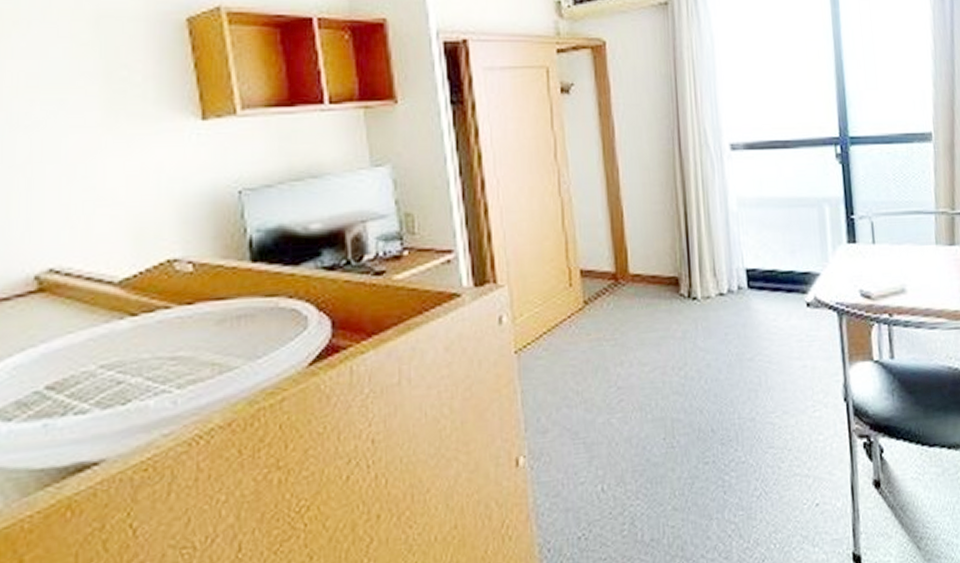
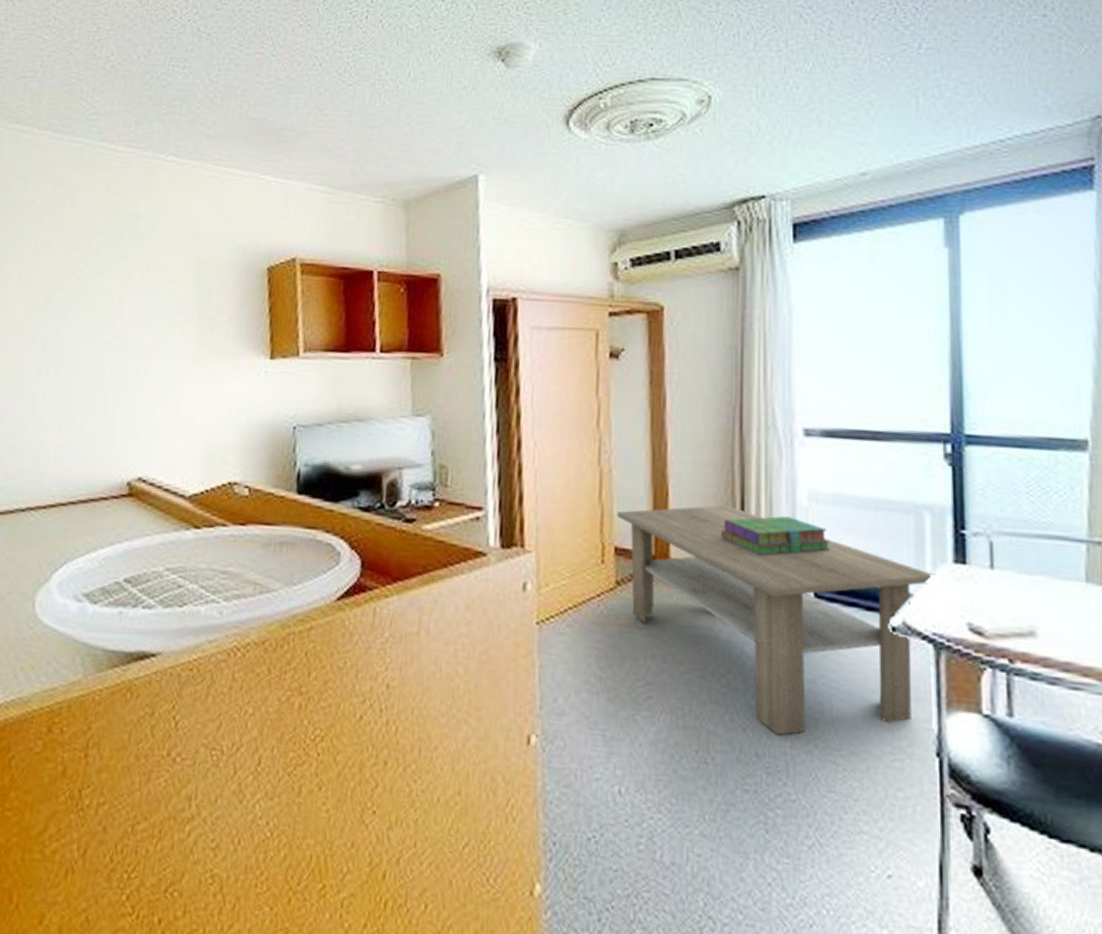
coffee table: none [580,219,835,411] -> present [617,505,935,736]
stack of books: none [670,221,758,259] -> present [721,515,831,556]

